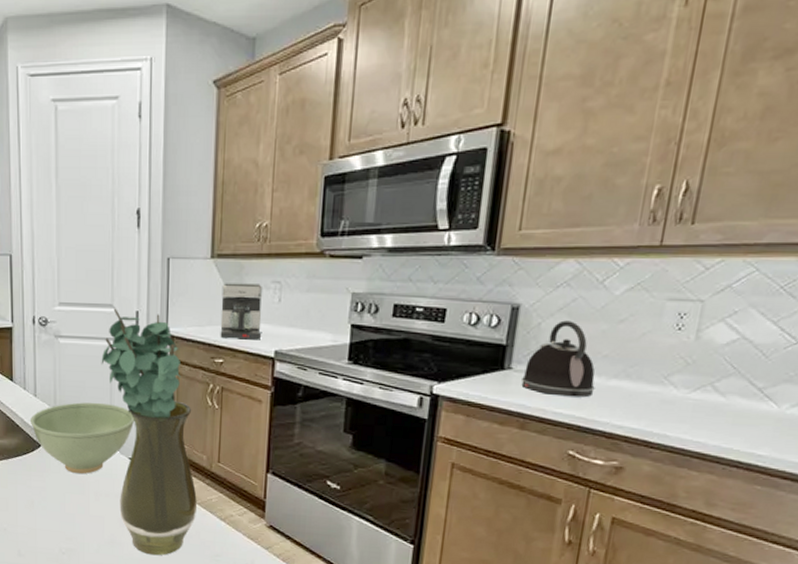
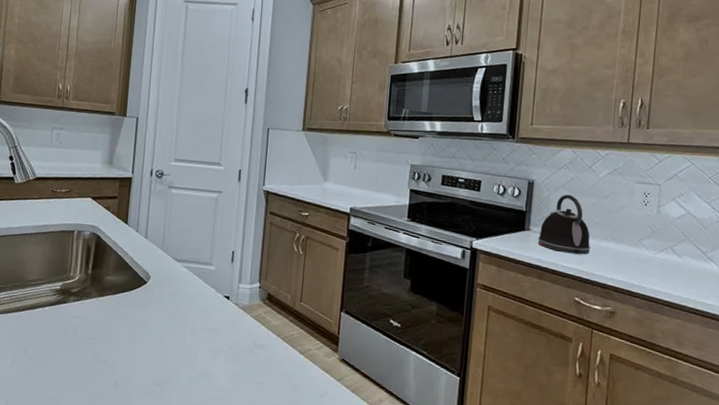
bowl: present [31,402,135,474] -> none [139,245,232,310]
vase: present [101,308,198,556] -> none [206,166,281,387]
coffee maker: present [220,283,263,340] -> none [306,151,343,198]

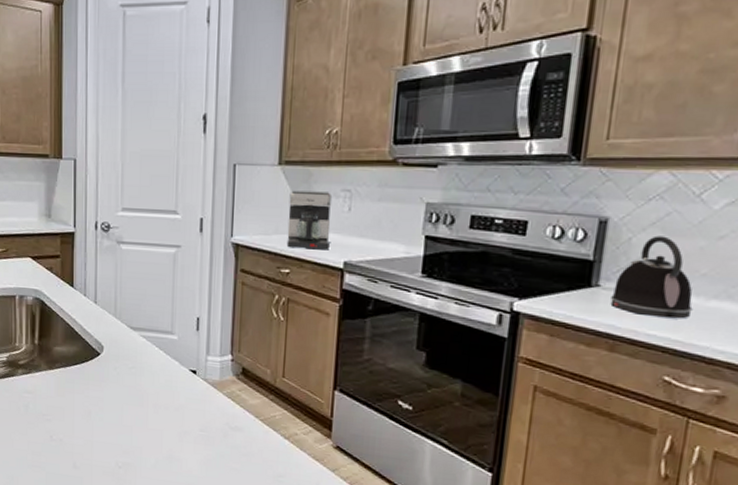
coffee maker: none [306,151,343,198] -> present [286,190,333,250]

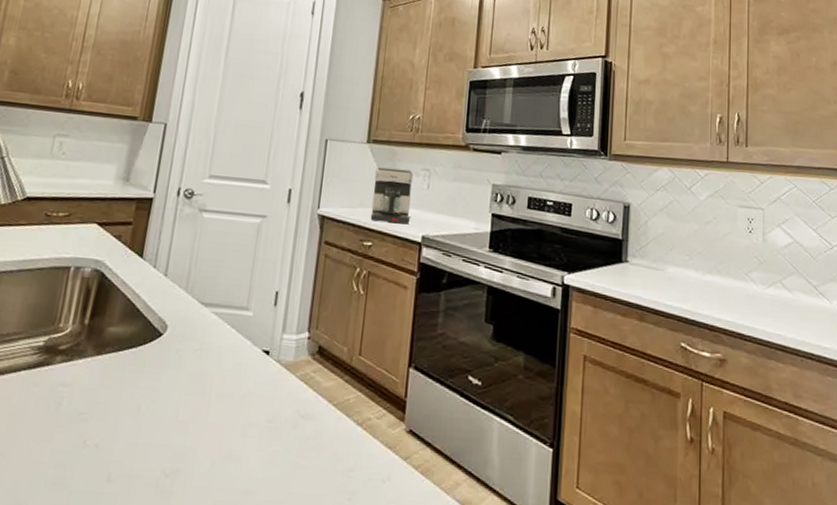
kettle: present [610,235,693,319] -> none [637,219,695,291]

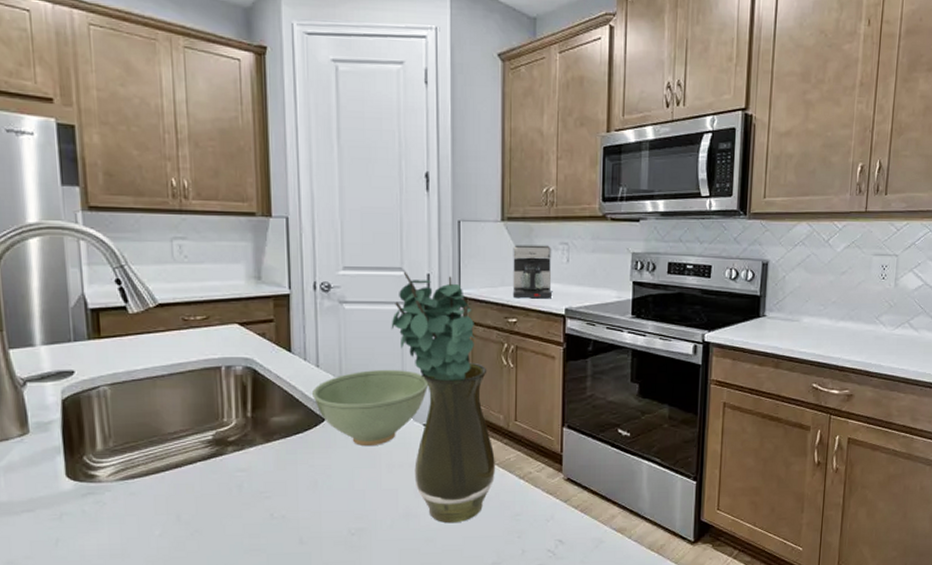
bowl: none [154,284,275,370] -> present [312,369,429,446]
vase: none [243,185,337,474] -> present [391,271,496,524]

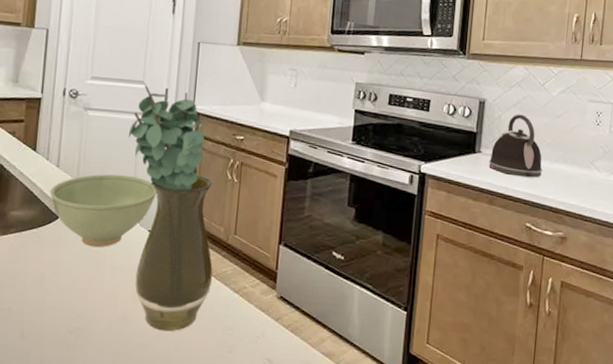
coffee maker: present [512,245,553,299] -> none [242,67,282,120]
kettle: none [774,273,828,338] -> present [489,114,543,178]

